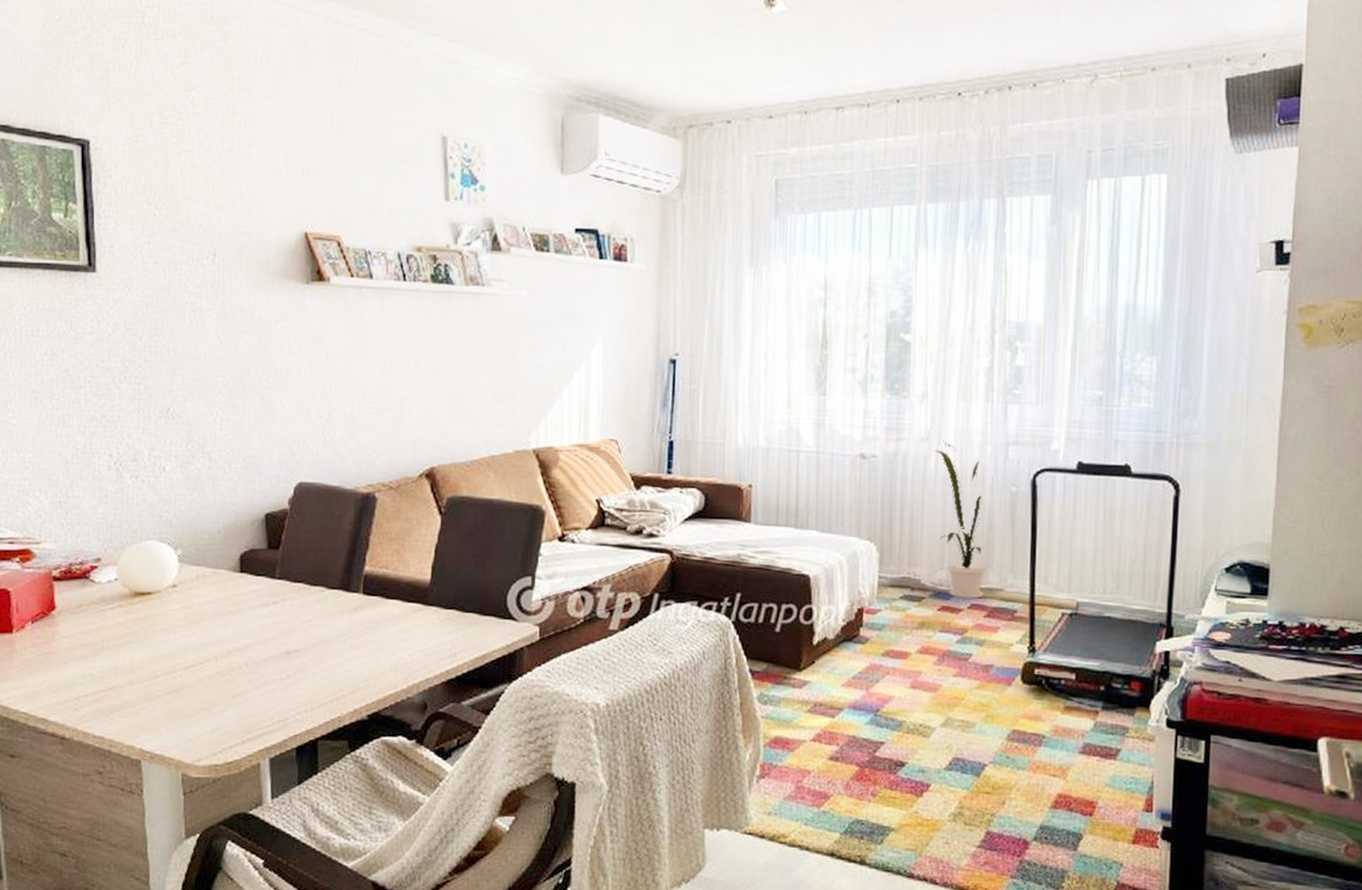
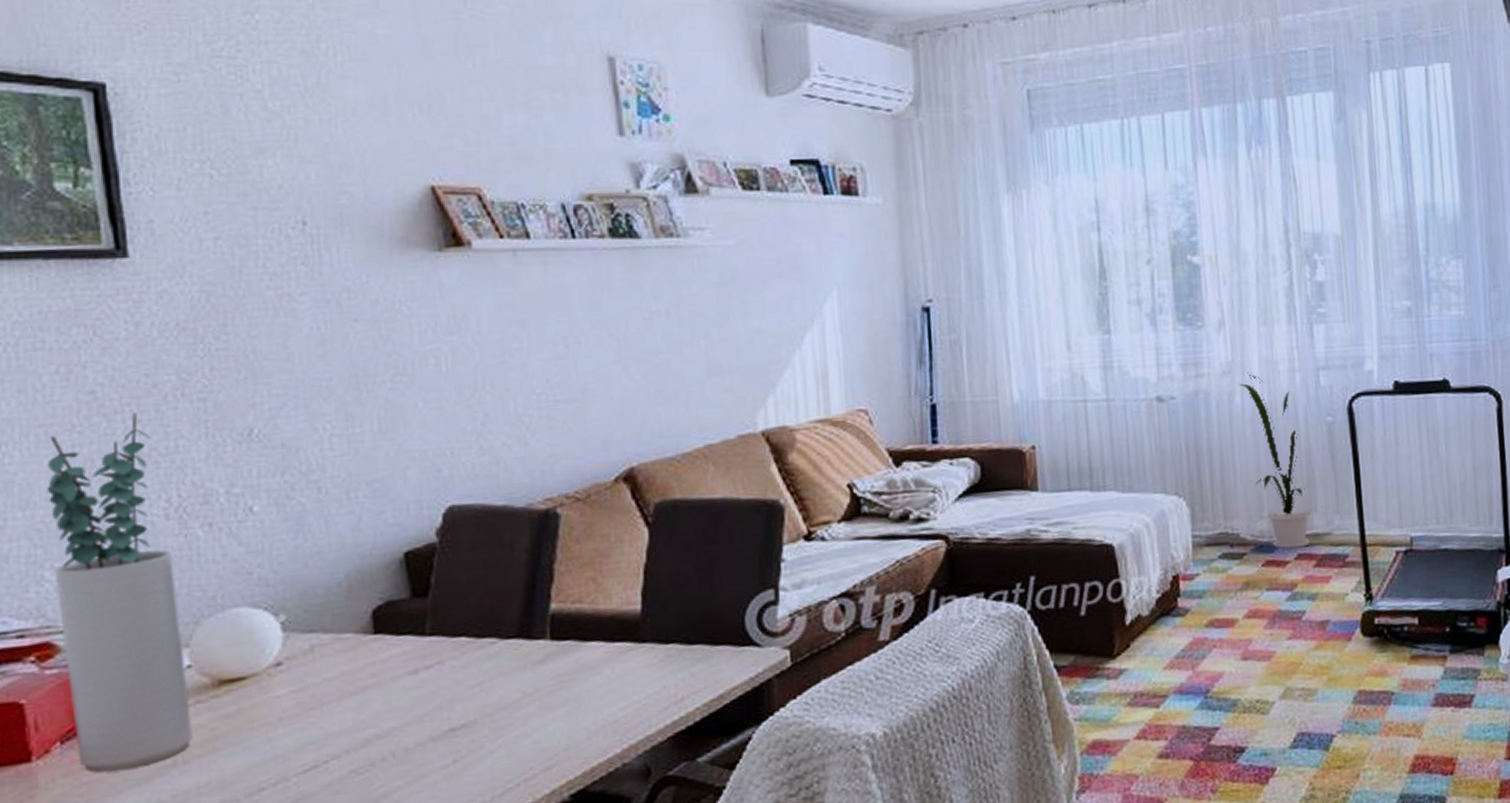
vase: none [34,388,115,648] -> present [47,412,192,773]

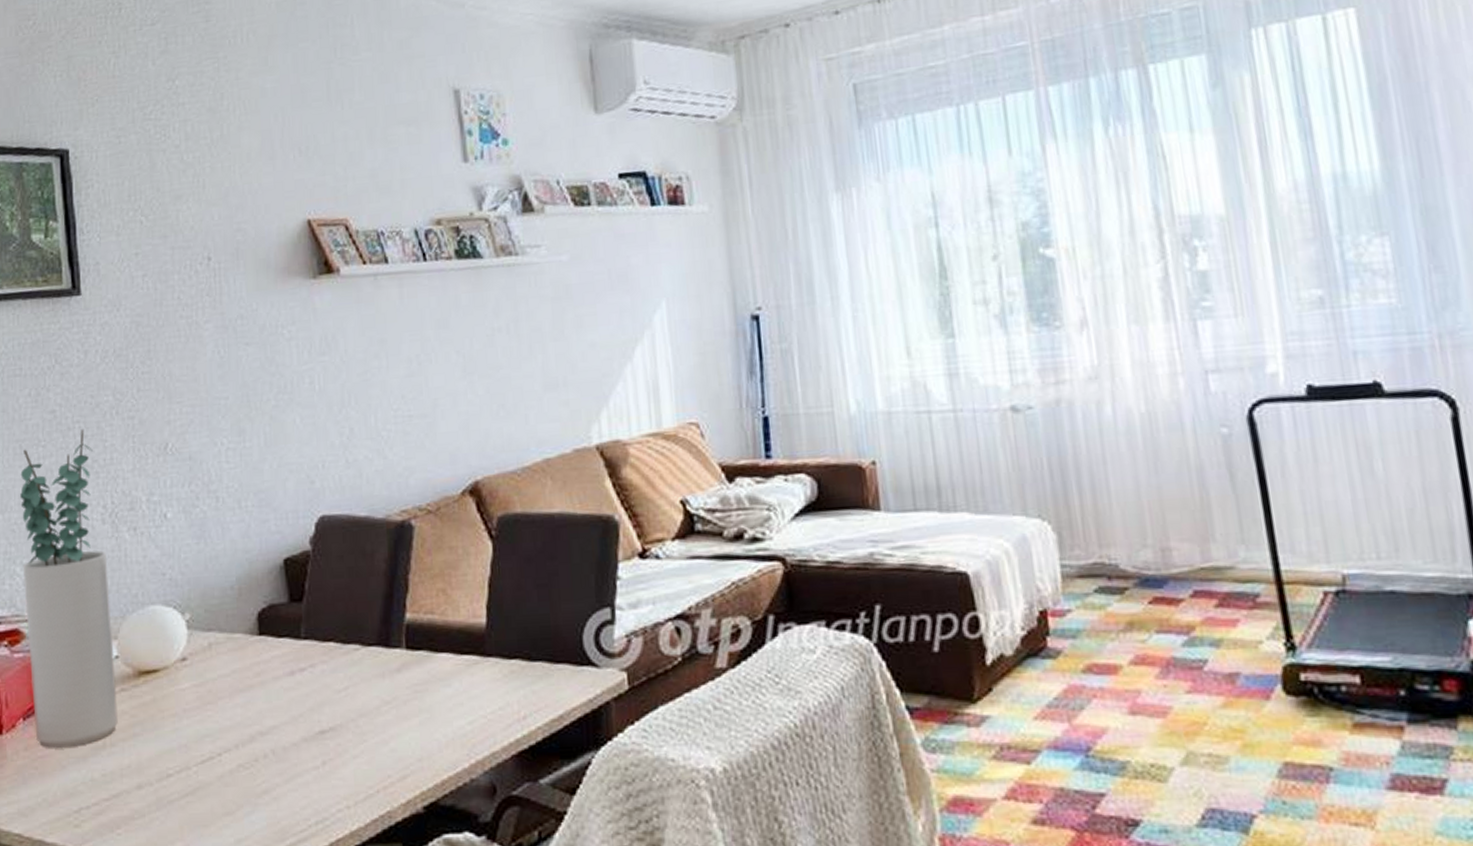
house plant: present [1239,372,1311,551] -> none [1108,377,1209,586]

